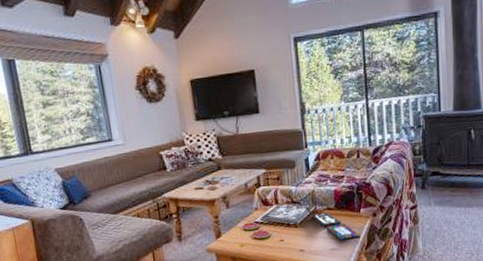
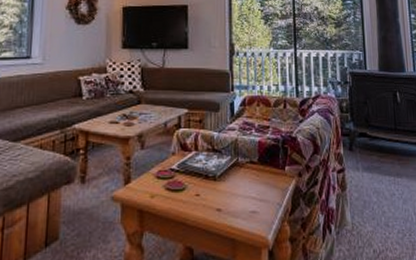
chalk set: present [301,204,361,242] -> none [223,154,285,204]

